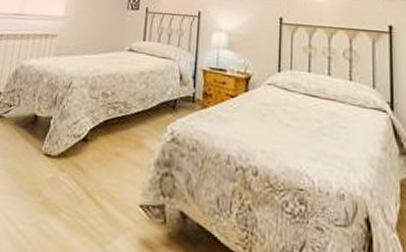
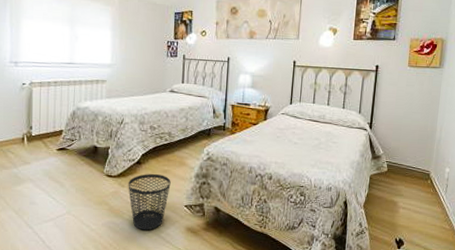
wastebasket: none [69,155,124,239] -> present [128,174,171,231]

